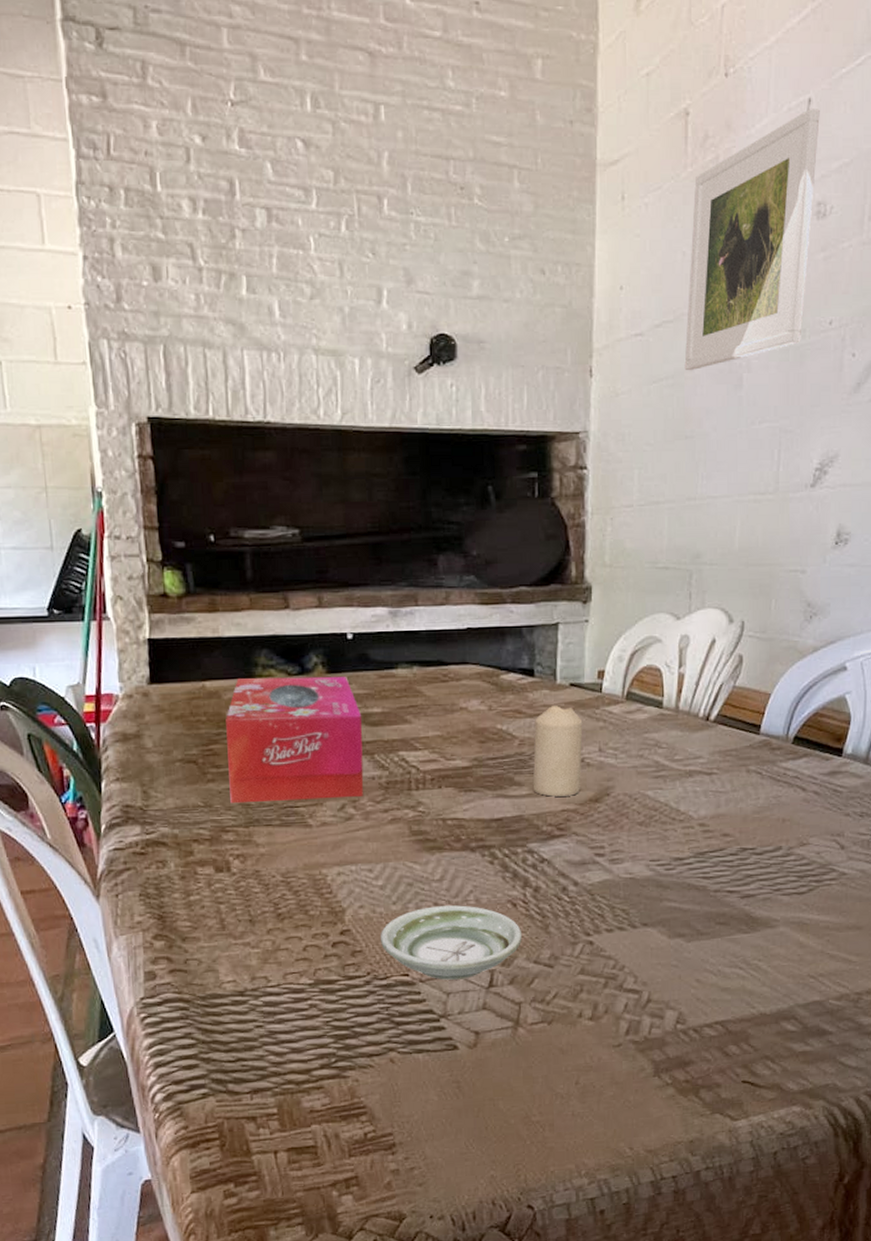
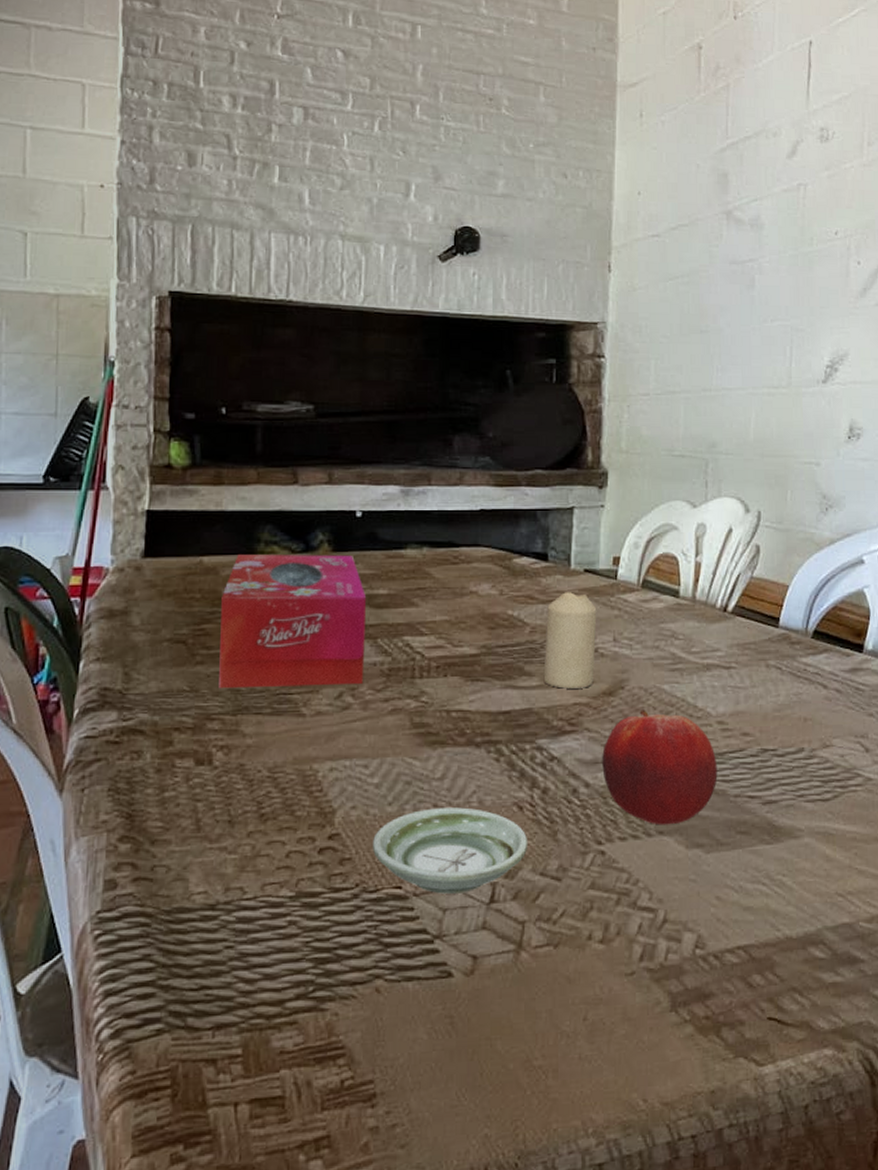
fruit: none [589,814,699,918] -> present [602,709,718,825]
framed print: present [684,107,820,371] -> none [699,48,820,271]

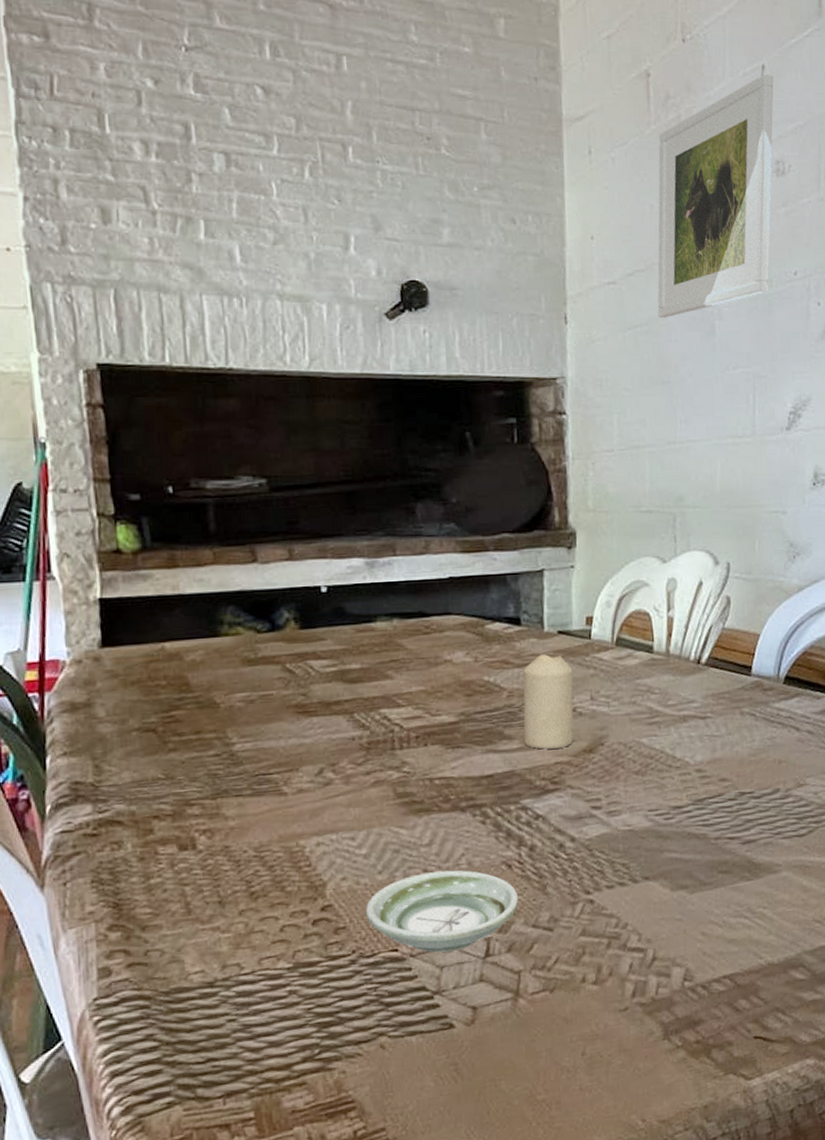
tissue box: present [219,554,367,689] -> none [188,631,343,774]
fruit: present [602,709,718,825] -> none [586,763,698,872]
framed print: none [699,48,820,271] -> present [657,73,774,319]

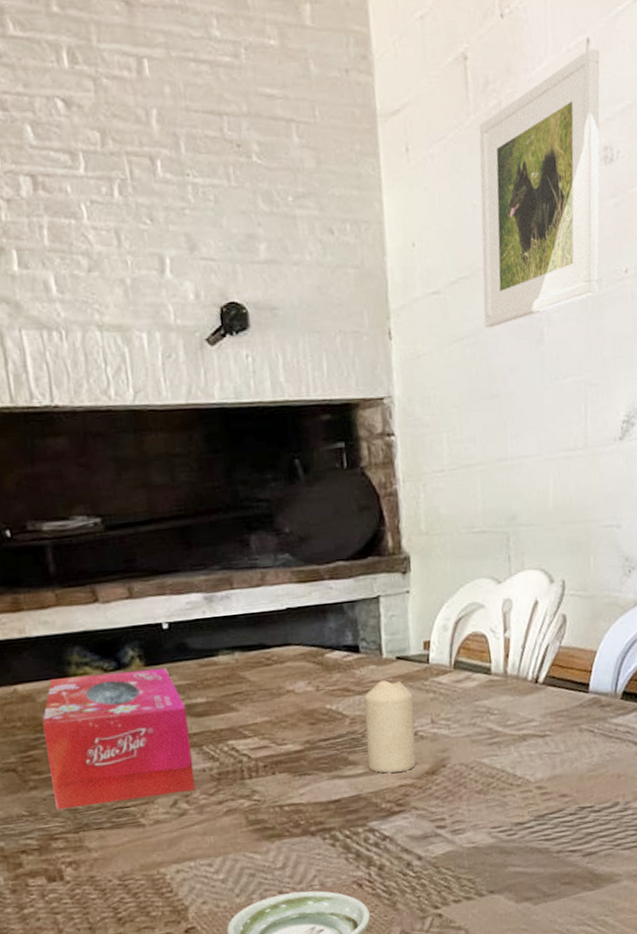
tissue box: none [188,631,343,774] -> present [42,668,195,810]

